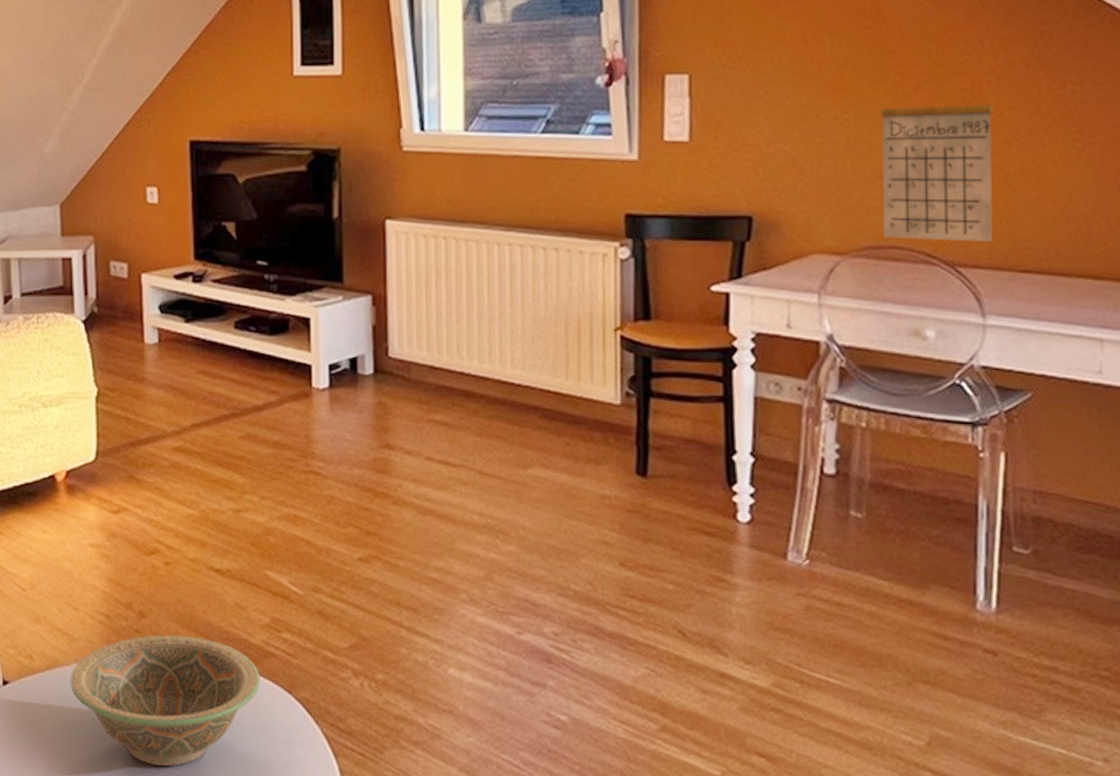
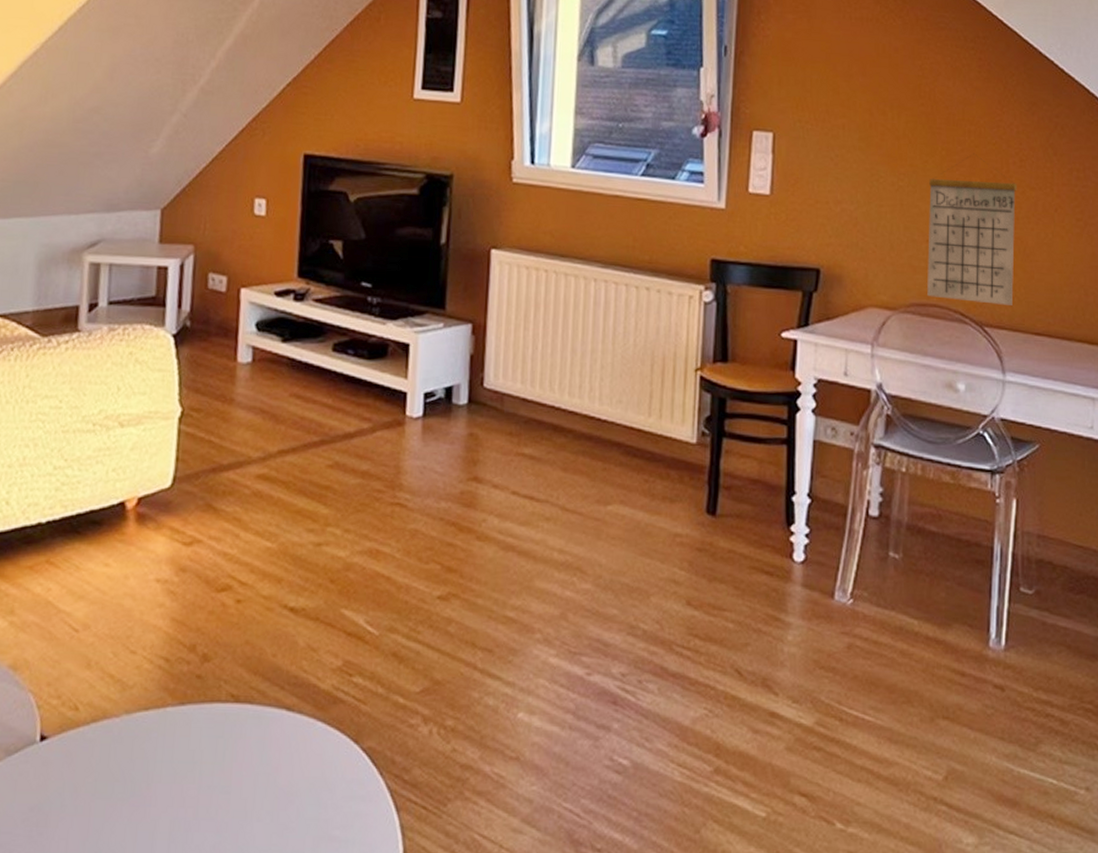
decorative bowl: present [70,634,260,766] -> none [117,680,326,829]

